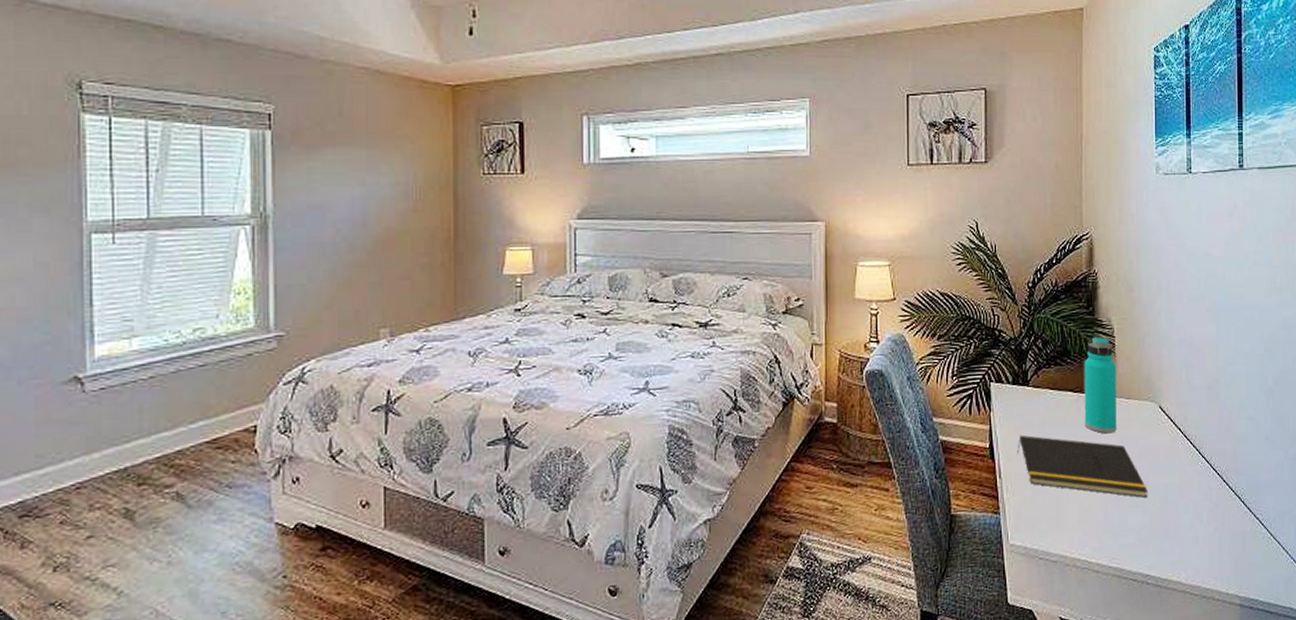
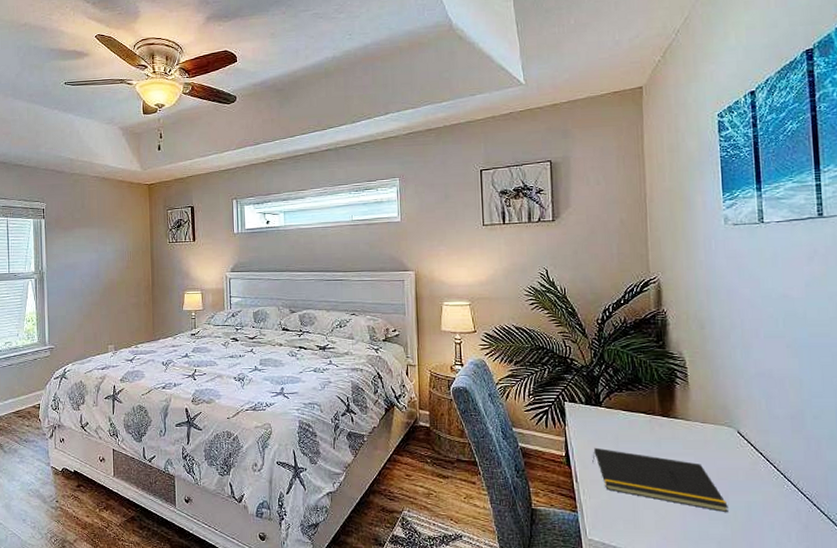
water bottle: present [1084,336,1117,434] -> none [655,366,692,452]

